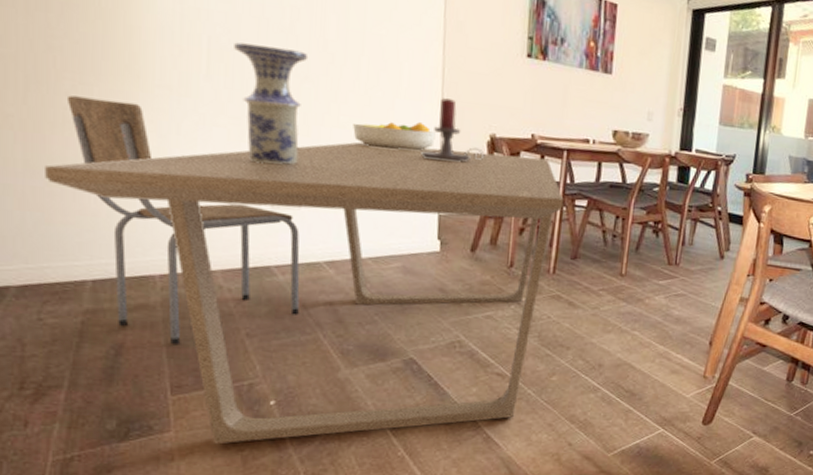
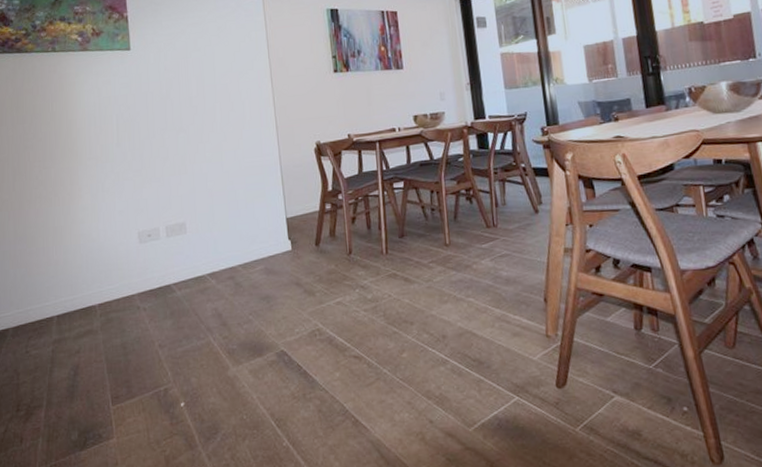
dining table: present [43,141,564,445] -> none [25,152,384,447]
dining chair: present [66,95,300,345] -> none [36,174,194,362]
vase: present [234,42,309,165] -> none [133,110,181,203]
fruit bowl: present [353,121,436,151] -> none [216,144,275,172]
candle holder: present [421,98,485,163] -> none [266,120,315,174]

